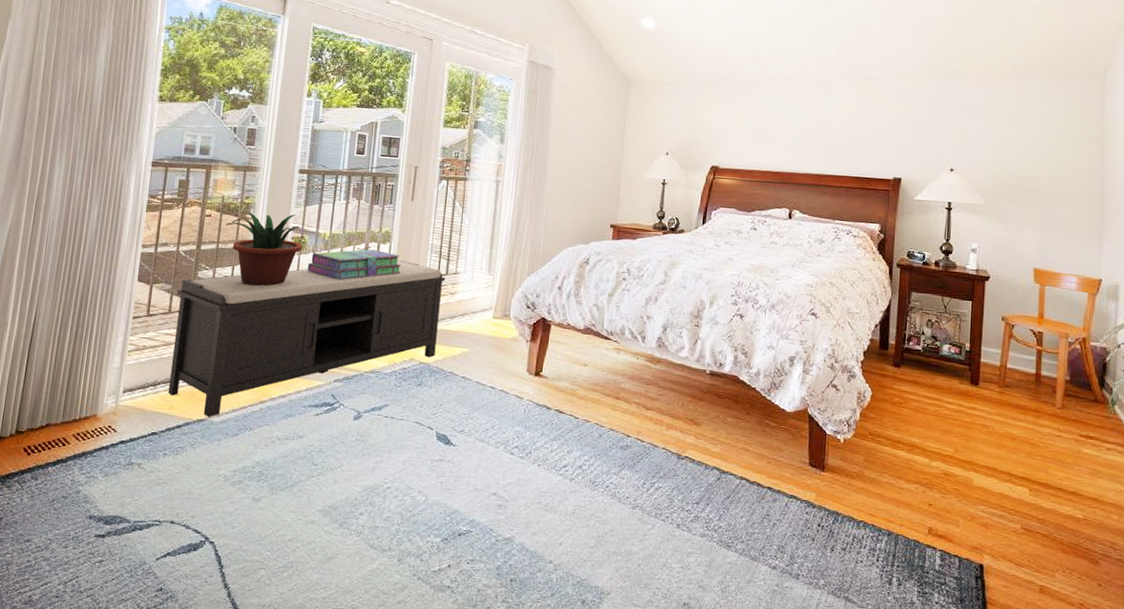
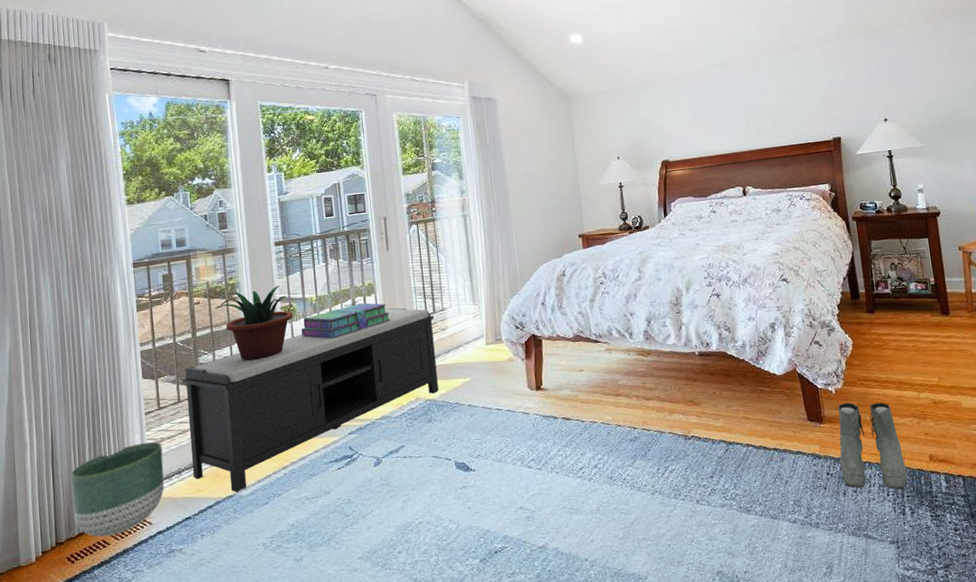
planter: none [39,346,143,436] -> present [70,441,164,537]
boots: none [833,454,902,558] -> present [838,402,908,490]

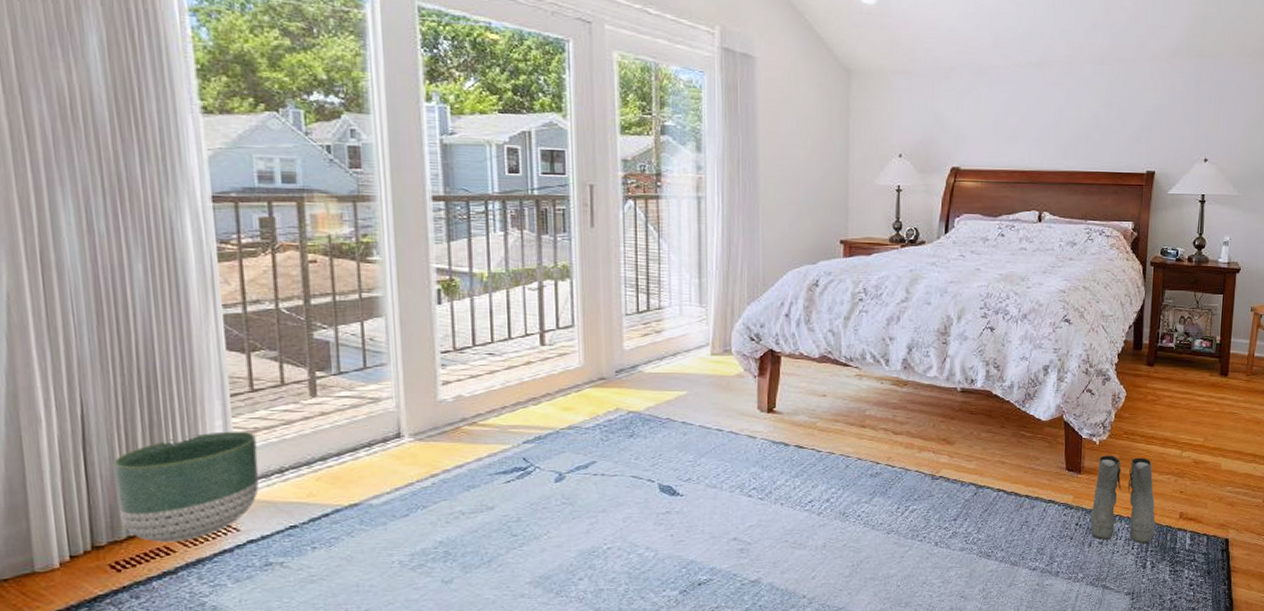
bench: present [182,307,439,493] -> none [287,298,648,501]
potted plant: present [215,285,293,361] -> none [340,253,454,342]
stack of books: present [301,303,390,339] -> none [464,288,589,326]

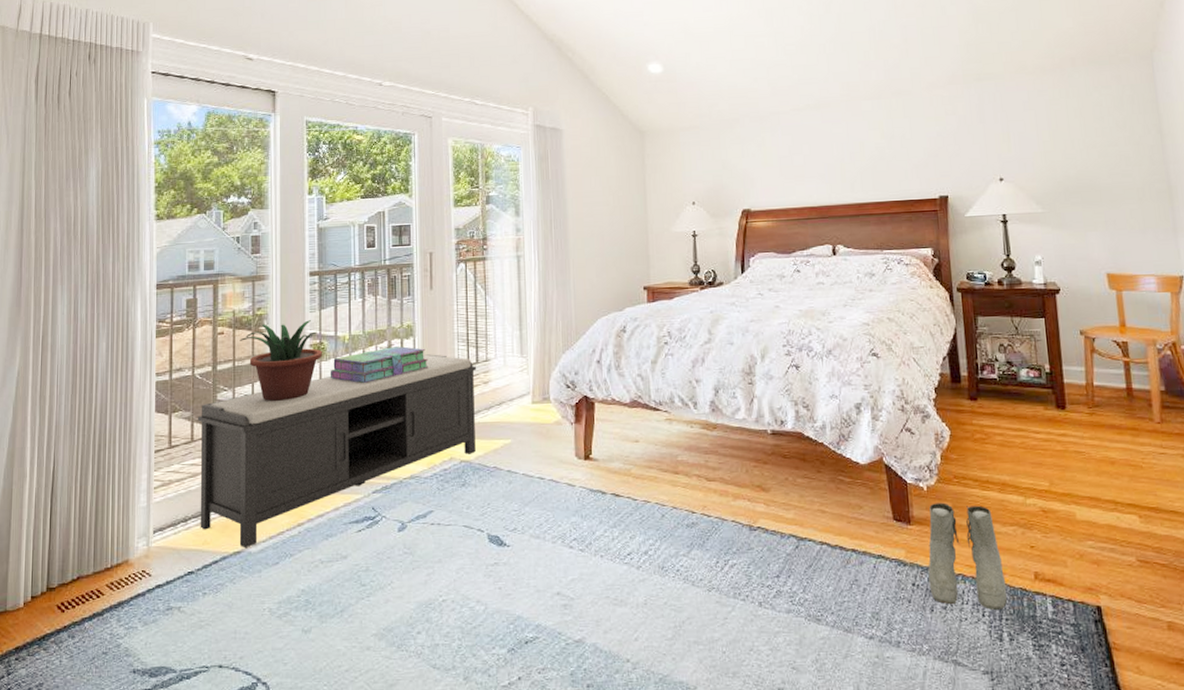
planter: present [113,431,259,543] -> none [68,483,170,586]
bench: none [287,298,648,501] -> present [197,354,477,549]
potted plant: none [340,253,454,342] -> present [239,320,322,401]
stack of books: none [464,288,589,326] -> present [330,346,428,383]

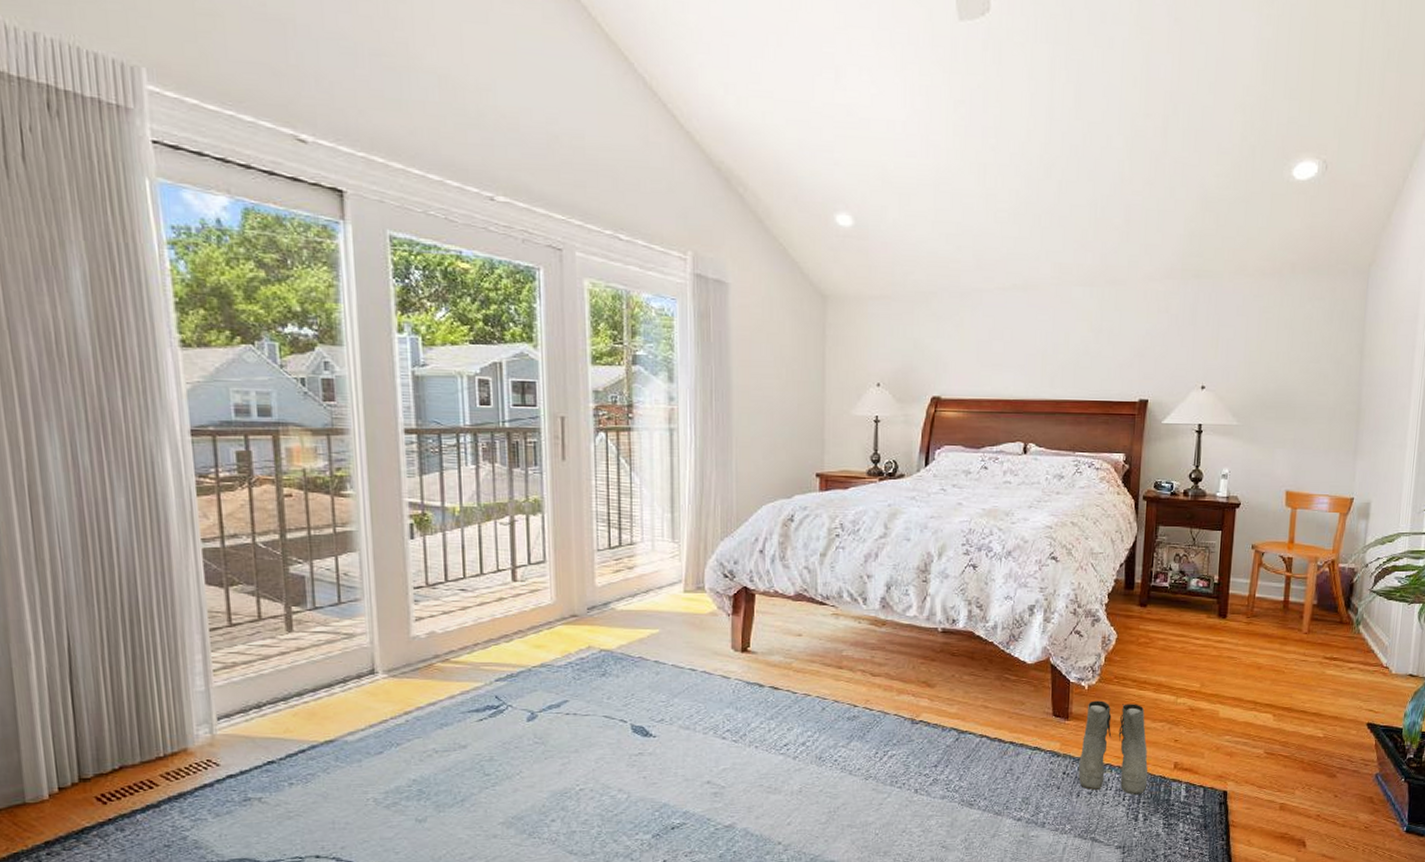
bench: present [197,354,477,549] -> none [264,533,620,737]
potted plant: present [239,320,322,401] -> none [314,486,426,577]
stack of books: present [330,346,428,383] -> none [437,523,561,562]

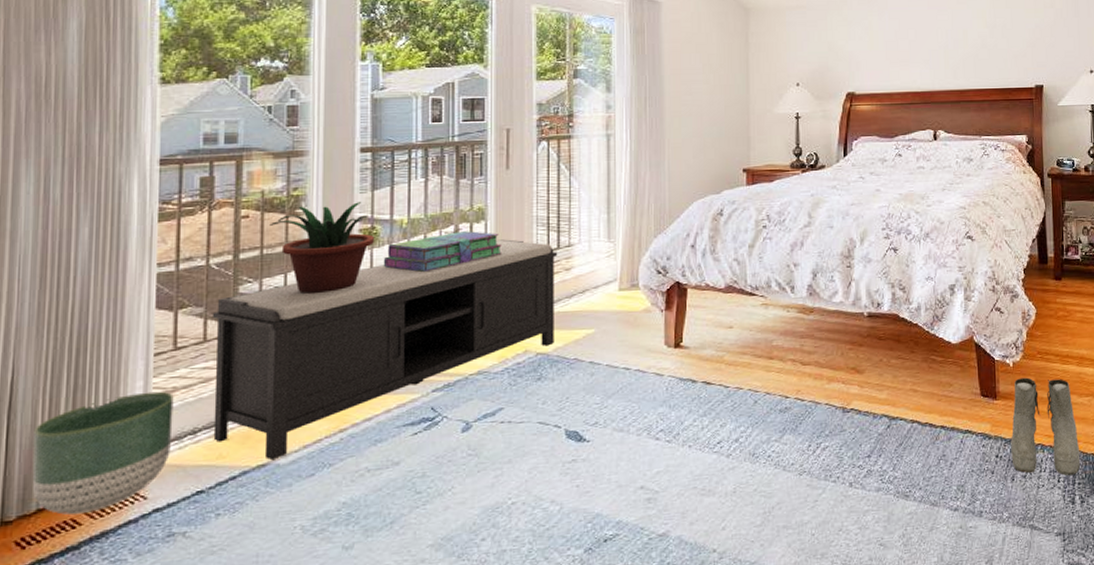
planter: none [98,665,238,777] -> present [32,391,174,515]
bench: none [264,533,620,737] -> present [212,239,558,461]
potted plant: none [314,486,426,577] -> present [269,202,374,294]
stack of books: none [437,523,561,562] -> present [383,231,502,272]

